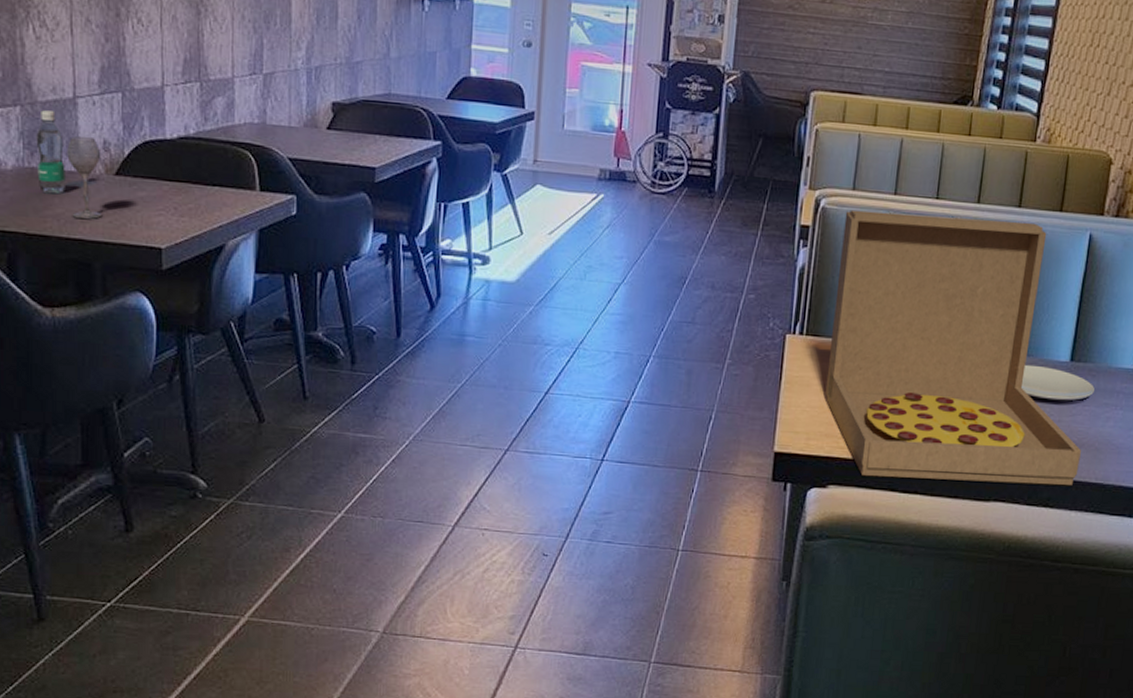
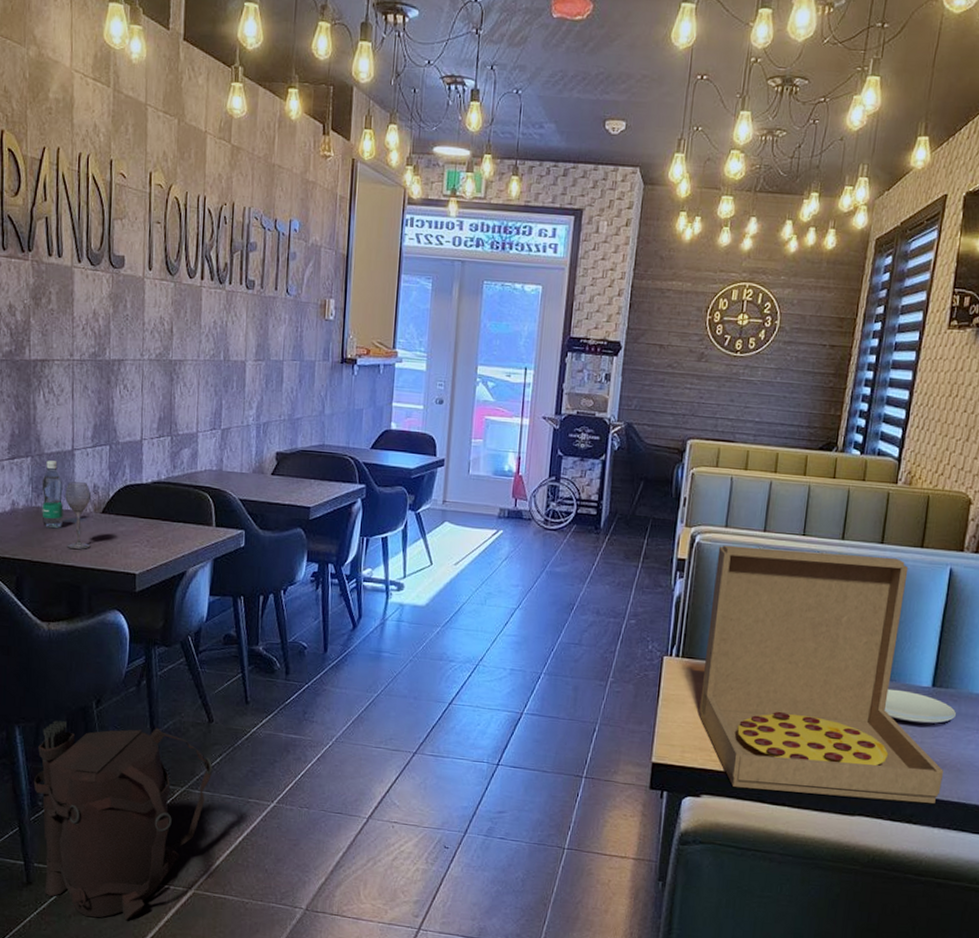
backpack: none [41,426,266,657] -> present [33,720,213,921]

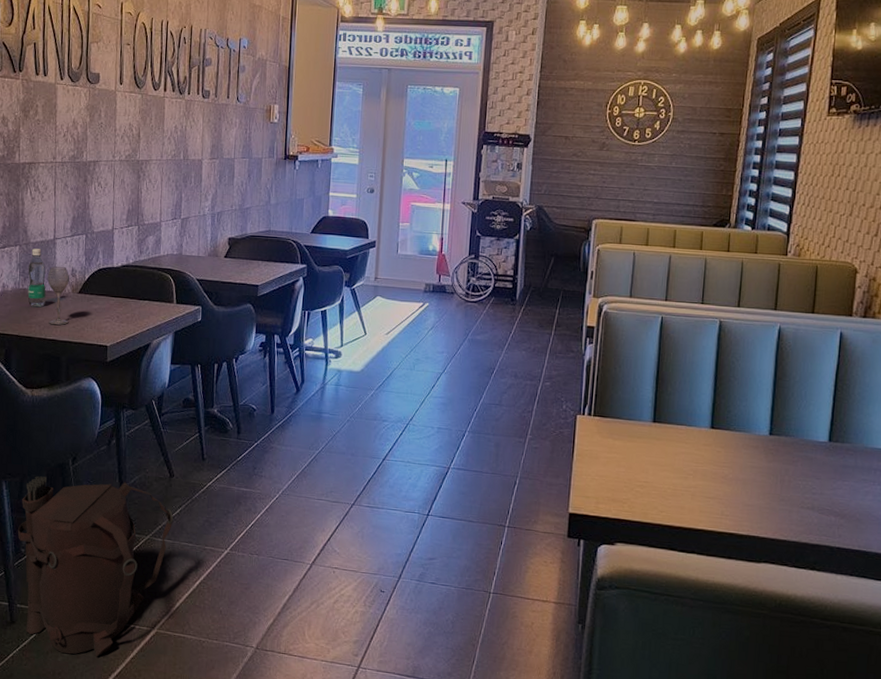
pizza box: present [699,545,943,804] -> none [611,313,843,552]
plate: present [883,689,956,724] -> none [784,443,853,476]

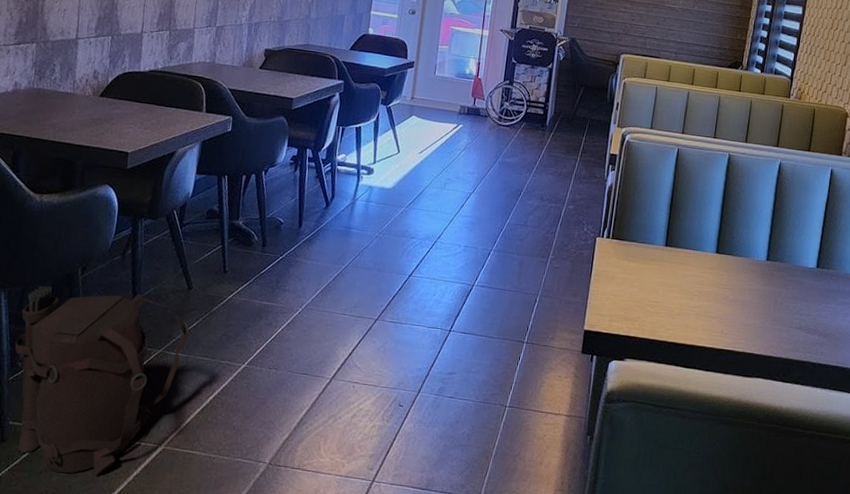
bottle: present [27,248,46,308] -> none [42,47,65,109]
wineglass: present [47,266,70,326] -> none [64,67,92,129]

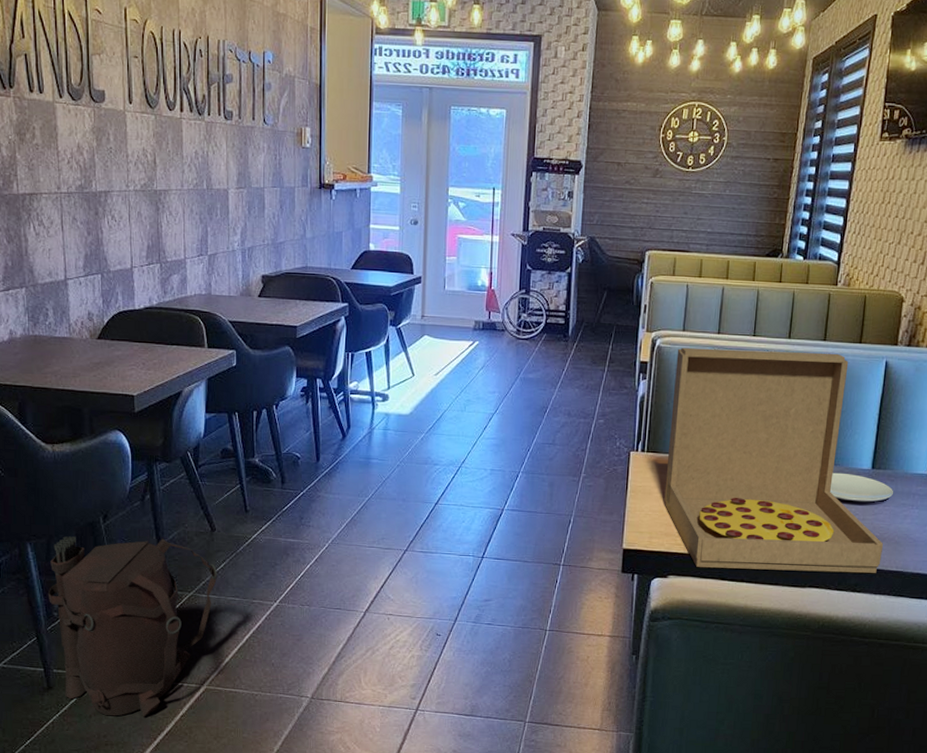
pizza box: none [625,143,825,368] -> present [664,347,883,574]
plate: none [777,269,835,299] -> present [829,472,893,502]

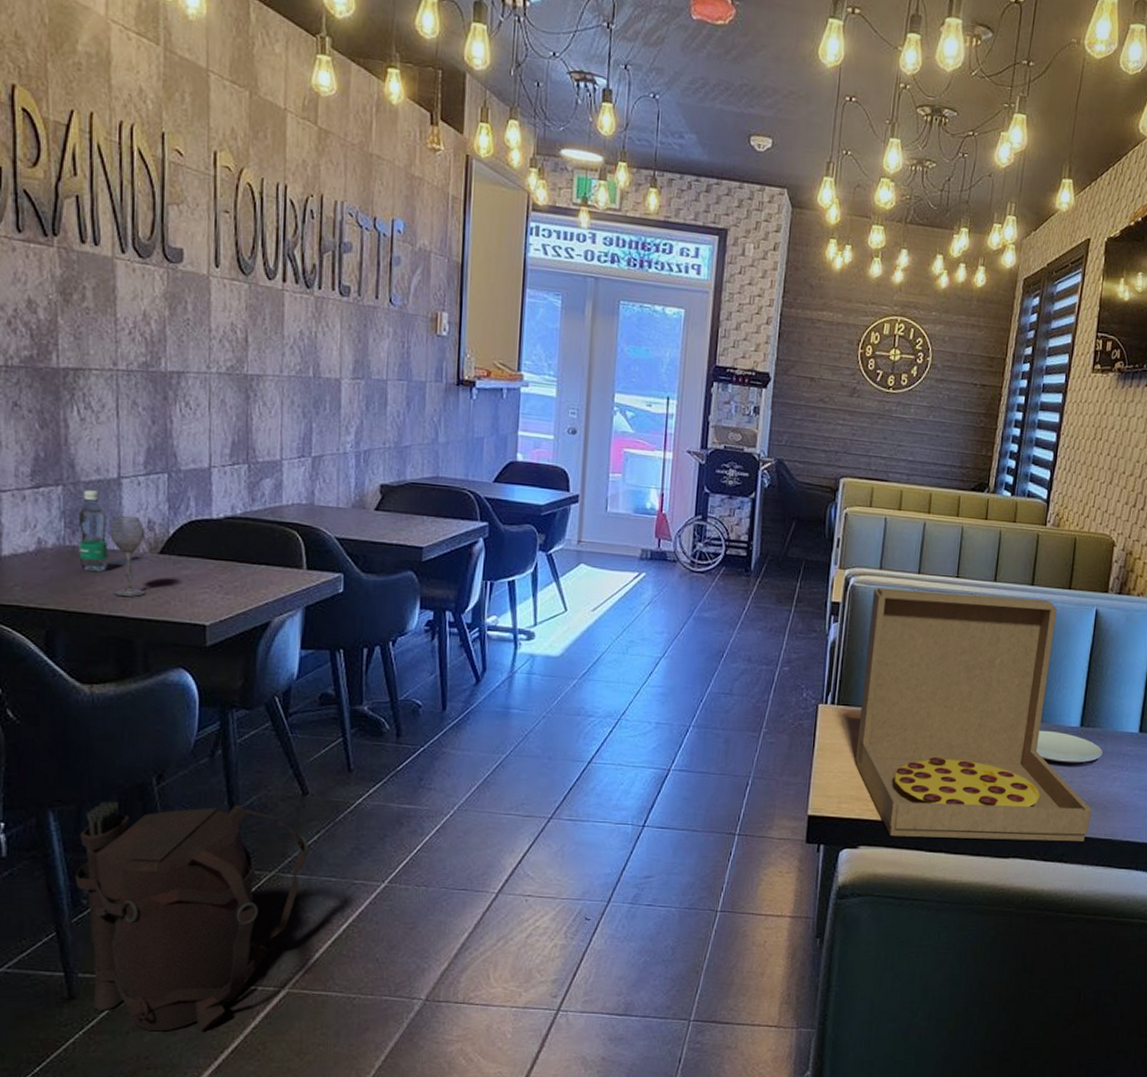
bottle: none [37,290,60,356] -> present [78,490,108,573]
wineglass: none [61,309,89,375] -> present [110,515,146,597]

